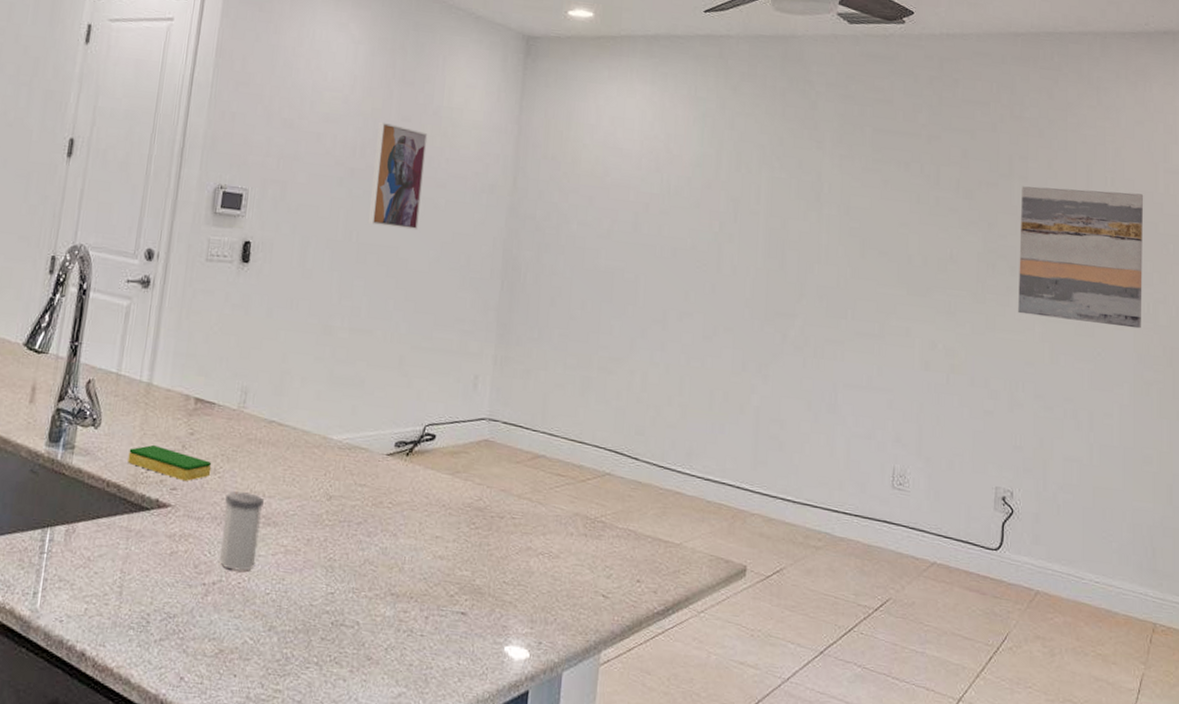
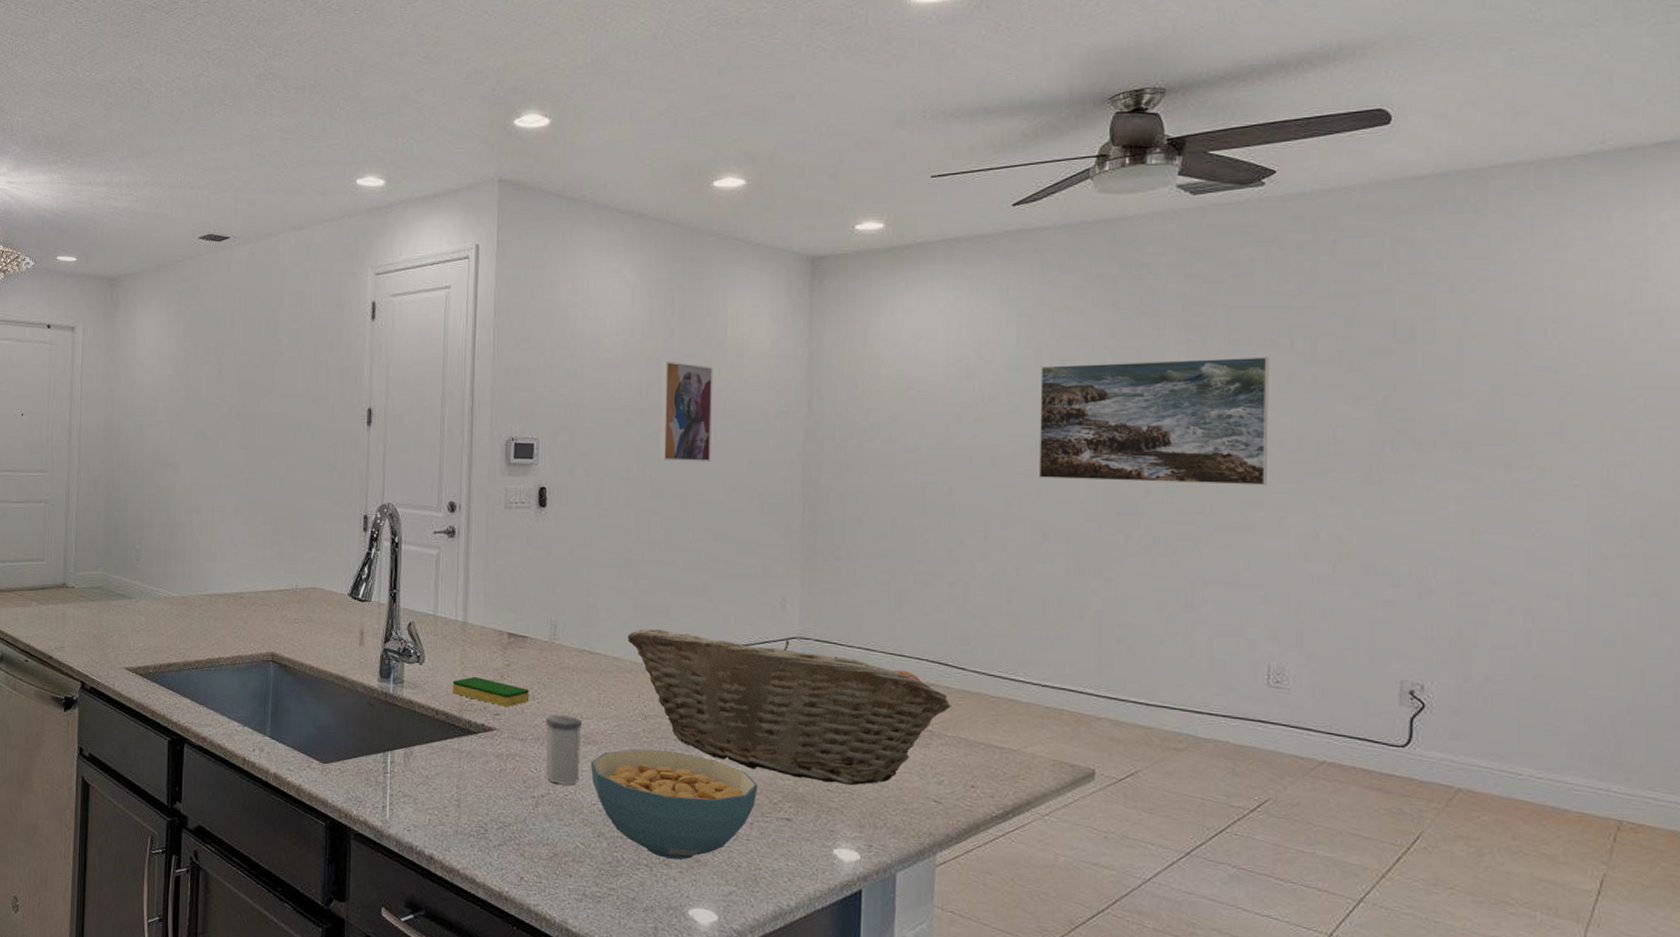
cereal bowl: none [268,532,437,657] -> present [590,749,758,860]
fruit basket: none [319,401,624,578] -> present [627,629,951,786]
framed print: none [712,166,903,297] -> present [1038,357,1269,486]
wall art: present [1018,186,1144,329] -> none [1426,344,1600,498]

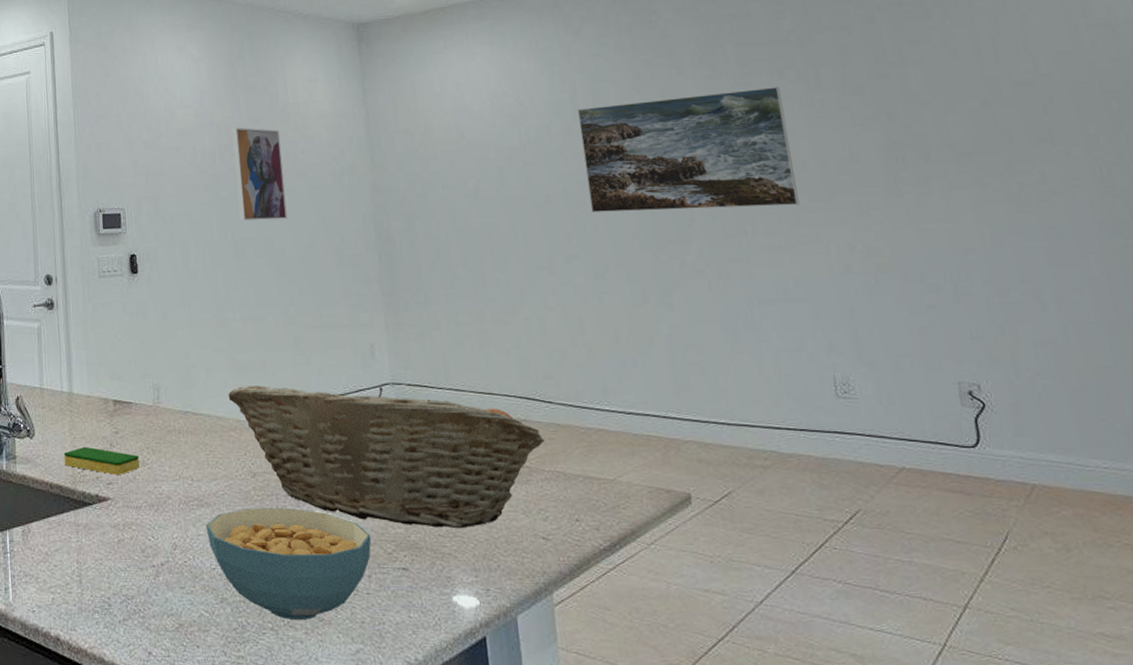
salt shaker: present [546,714,582,785] -> none [158,479,197,551]

